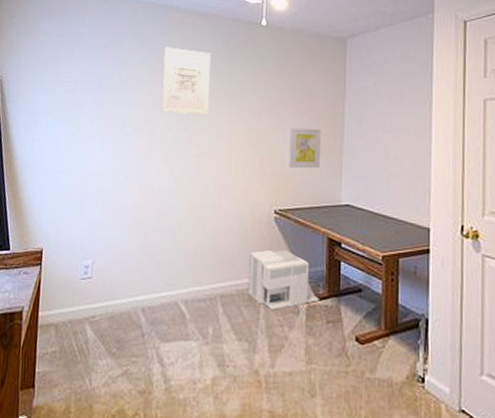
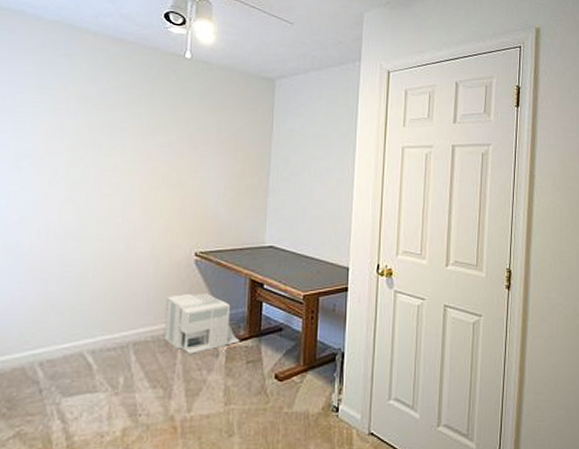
wall art: present [161,47,212,115] -> none [65,72,128,151]
wall art: present [289,128,322,169] -> none [211,168,247,210]

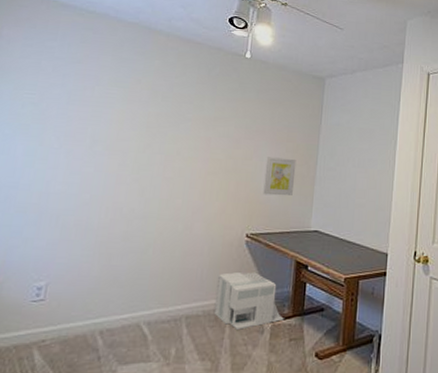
wall art: none [211,168,247,210] -> present [263,157,297,196]

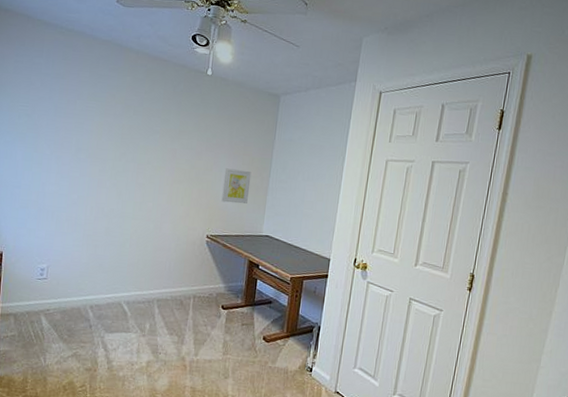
architectural model: present [213,271,284,330] -> none [179,266,238,313]

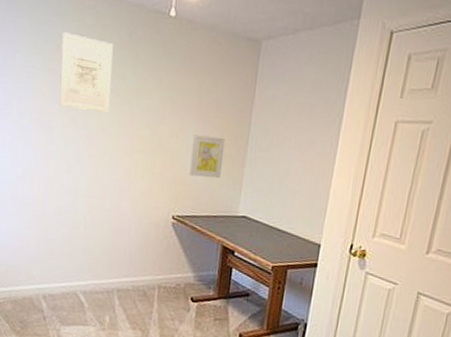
wall art: none [112,84,161,150] -> present [59,32,114,113]

